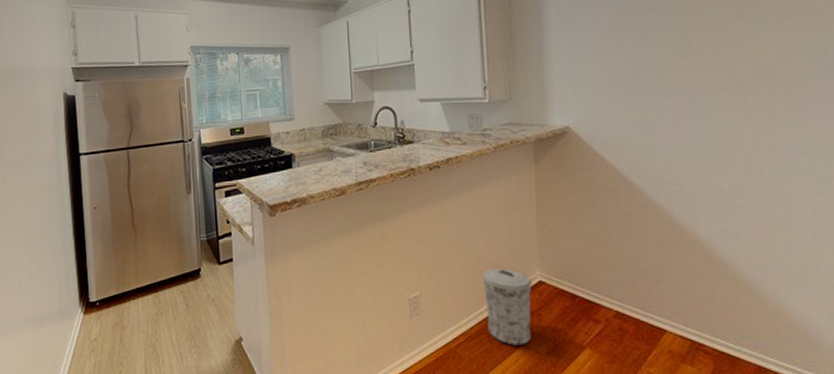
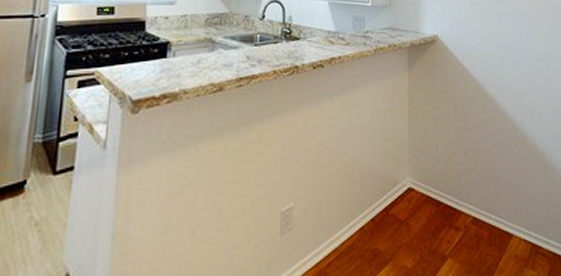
trash can: present [482,268,532,345] -> none [356,175,403,260]

